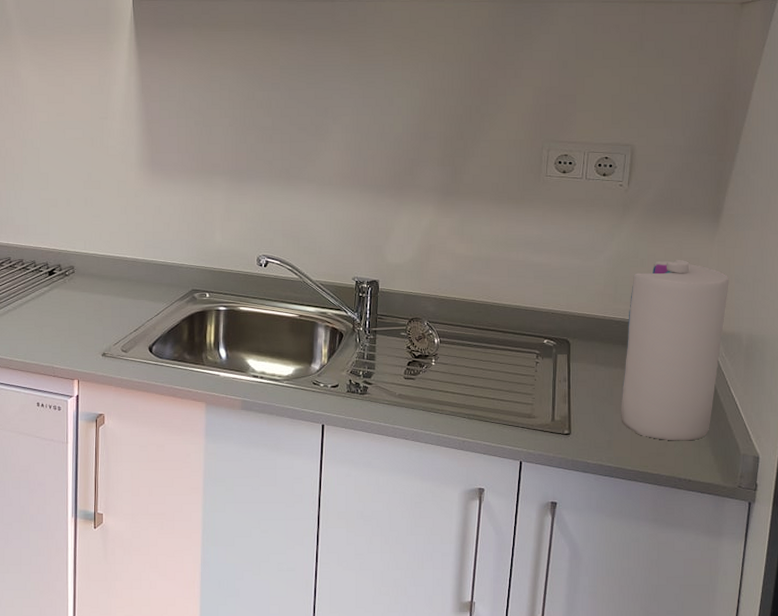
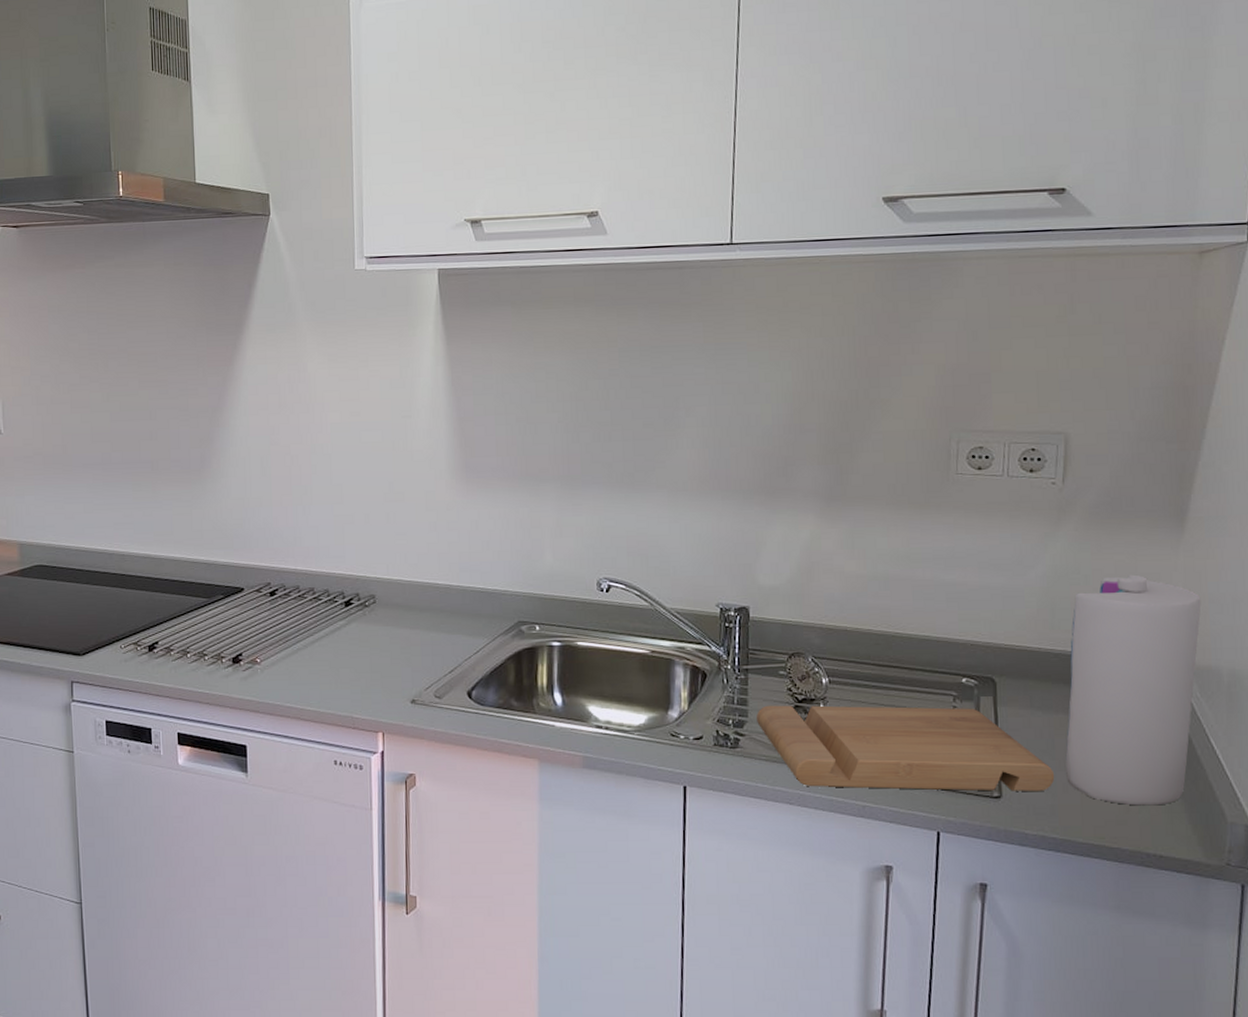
cutting board: none [382,360,612,430] -> present [757,705,1055,792]

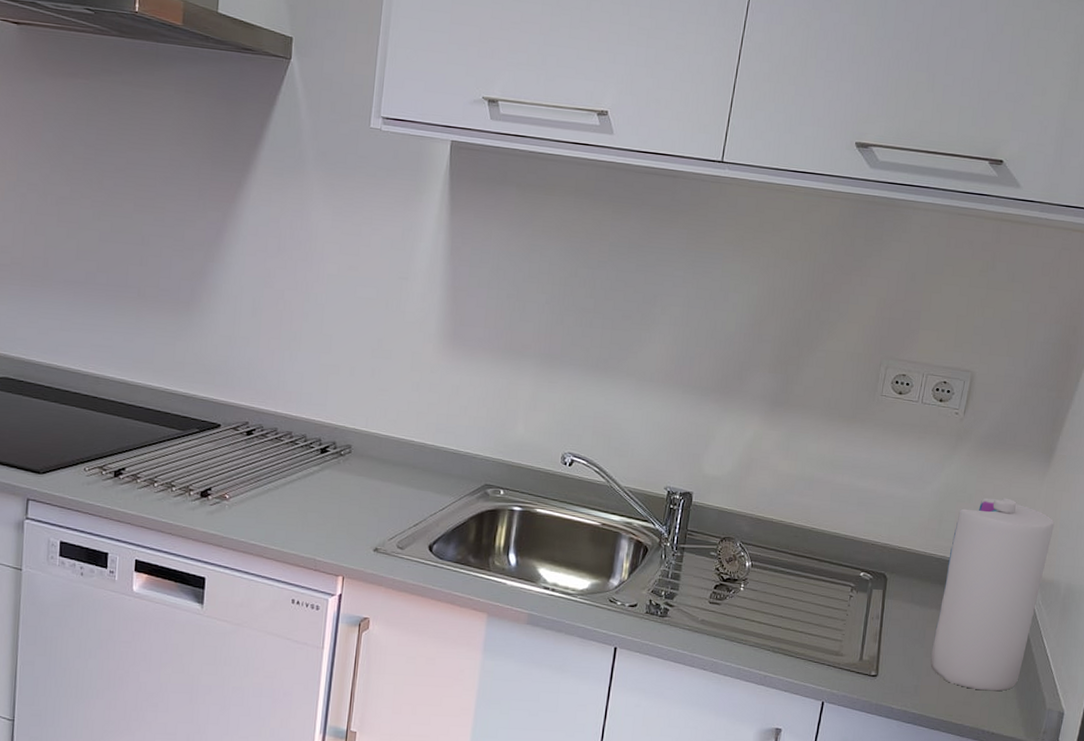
cutting board: present [757,705,1055,792] -> none [686,581,922,674]

